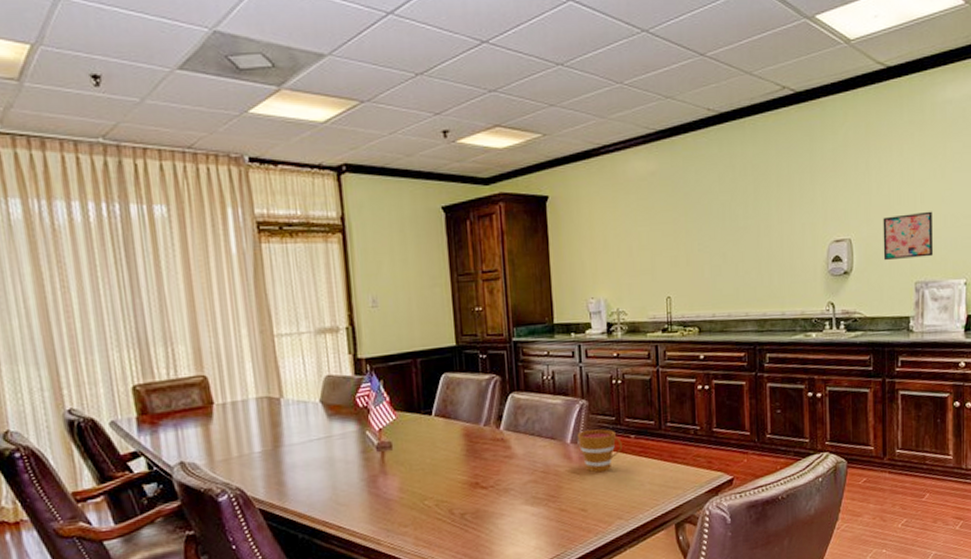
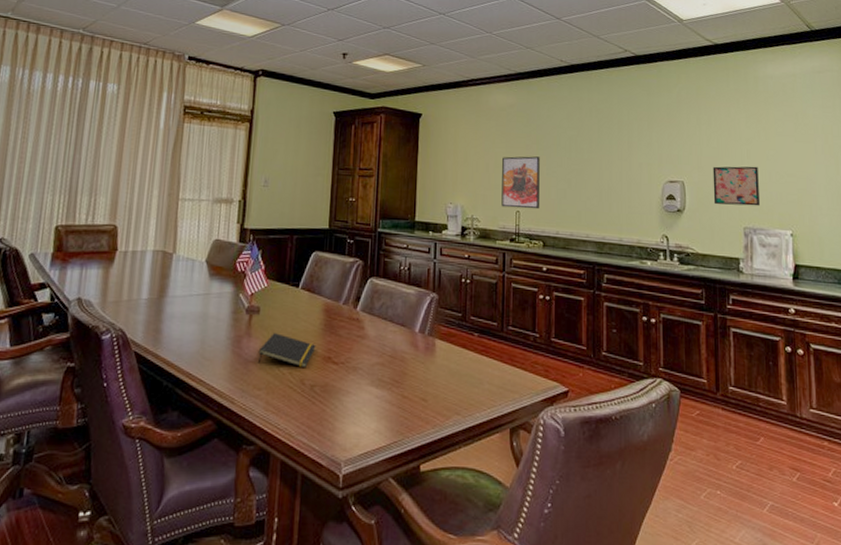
notepad: none [397,466,461,500] -> present [257,333,316,368]
cup: present [577,429,622,473] -> none [425,322,466,365]
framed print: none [647,231,693,295] -> present [501,156,540,210]

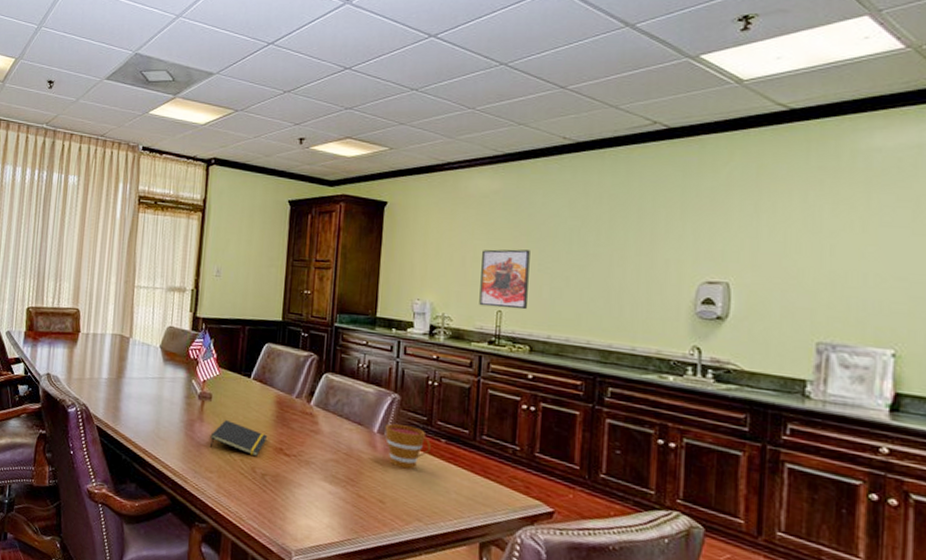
cup: none [425,322,466,365] -> present [385,423,431,470]
wall art: present [712,166,761,206] -> none [772,265,847,317]

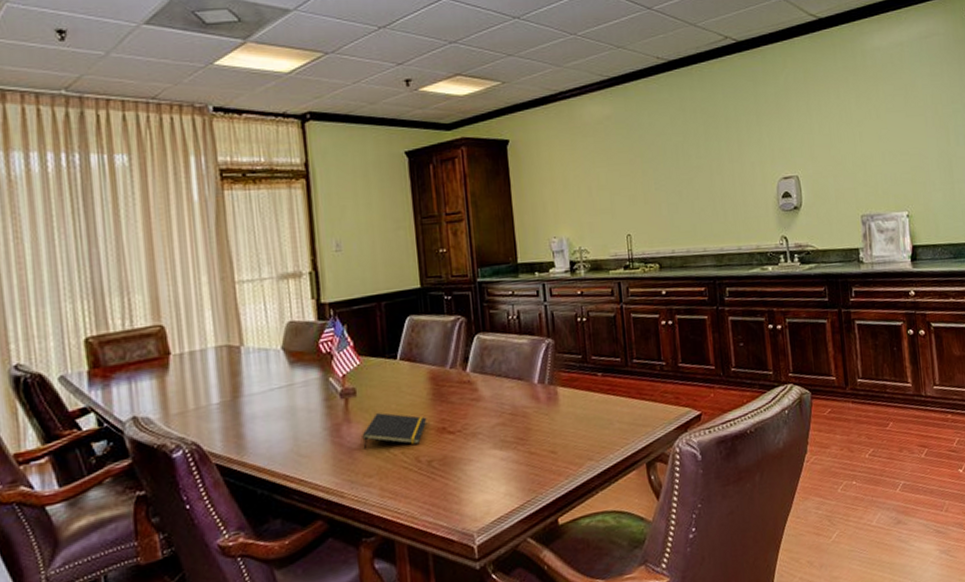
cup: present [385,423,431,470] -> none [544,367,590,413]
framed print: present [479,249,530,310] -> none [605,171,652,233]

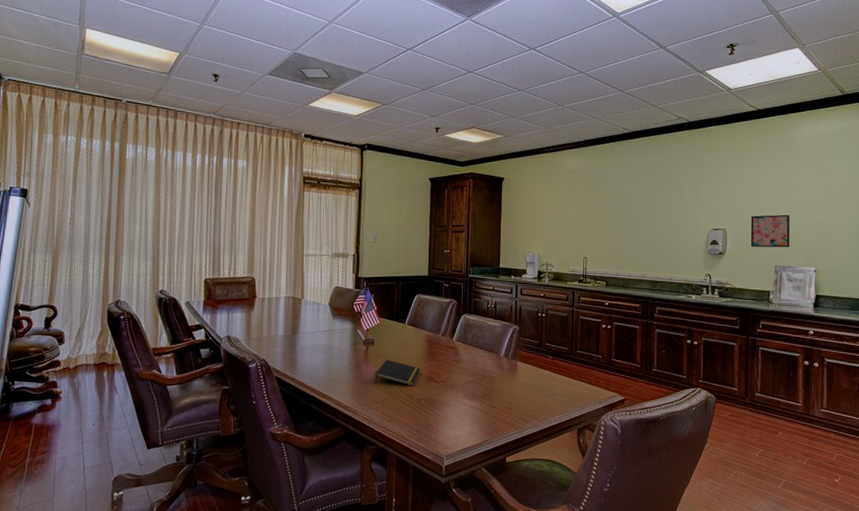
wall art: none [826,148,876,196] -> present [750,214,790,248]

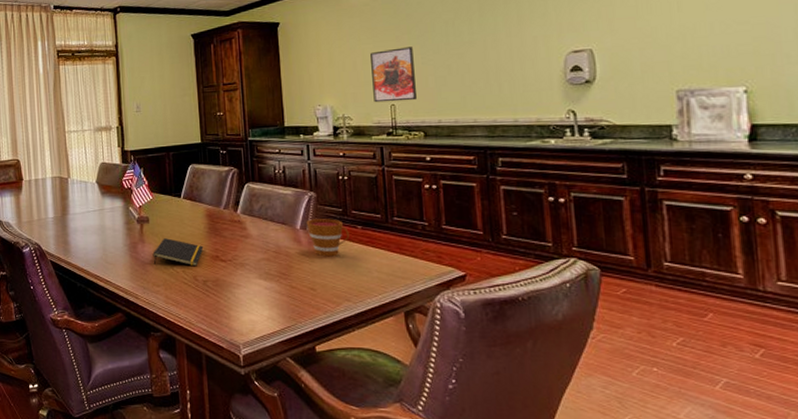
cup: none [509,348,542,381] -> present [306,219,349,257]
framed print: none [571,211,604,256] -> present [370,47,418,103]
wall art: present [750,214,790,248] -> none [630,19,699,70]

